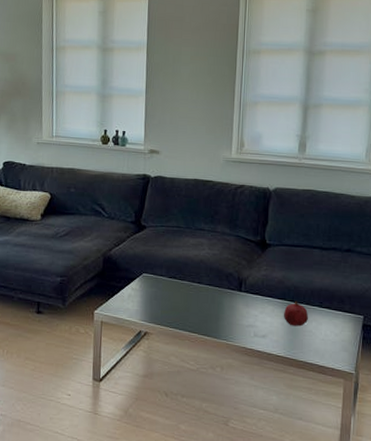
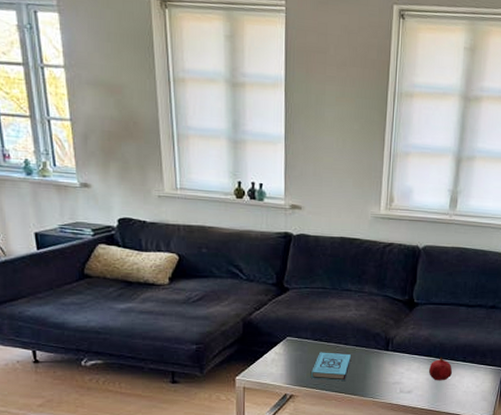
book: none [164,289,204,320] -> present [310,352,351,381]

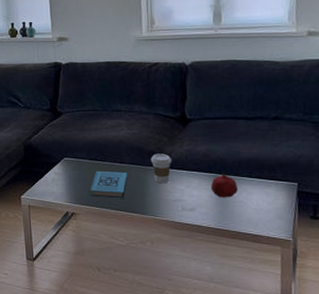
coffee cup: none [375,336,396,367] -> present [150,153,172,184]

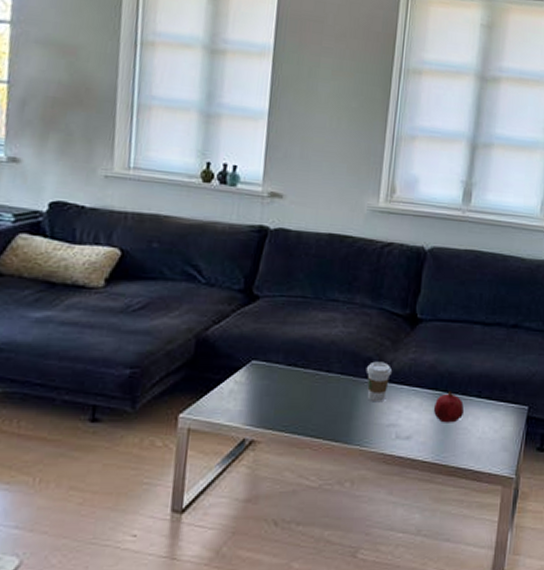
book: present [89,171,128,198] -> none [279,381,334,421]

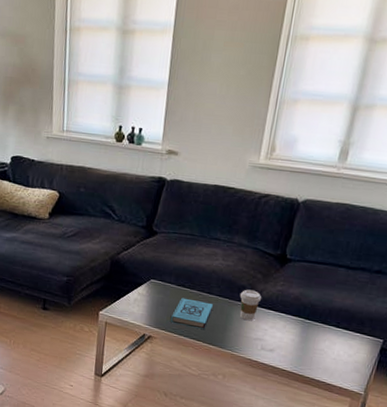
book: none [279,381,334,421] -> present [170,297,213,329]
fruit: present [433,390,465,423] -> none [295,318,323,345]

